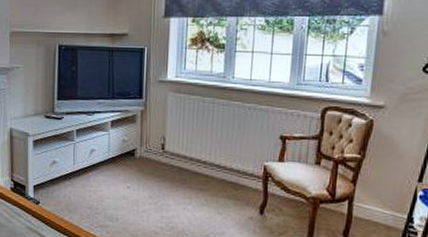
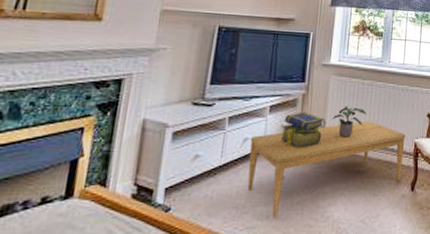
coffee table: none [96,139,253,221] -> present [247,120,406,218]
stack of books: none [123,128,163,164] -> present [280,112,324,150]
potted plant: none [171,123,208,155] -> present [331,106,367,137]

